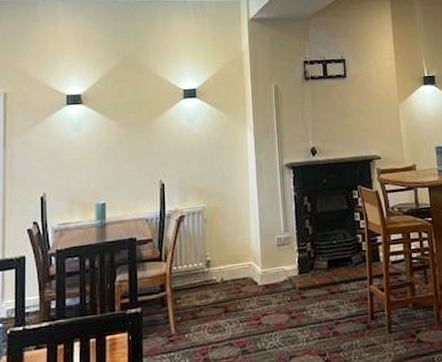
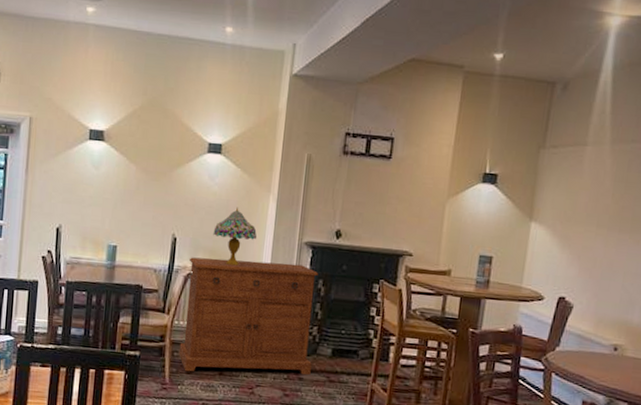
sideboard: none [180,186,312,317] -> present [179,257,319,376]
table lamp: none [199,143,241,200] -> present [213,207,257,266]

